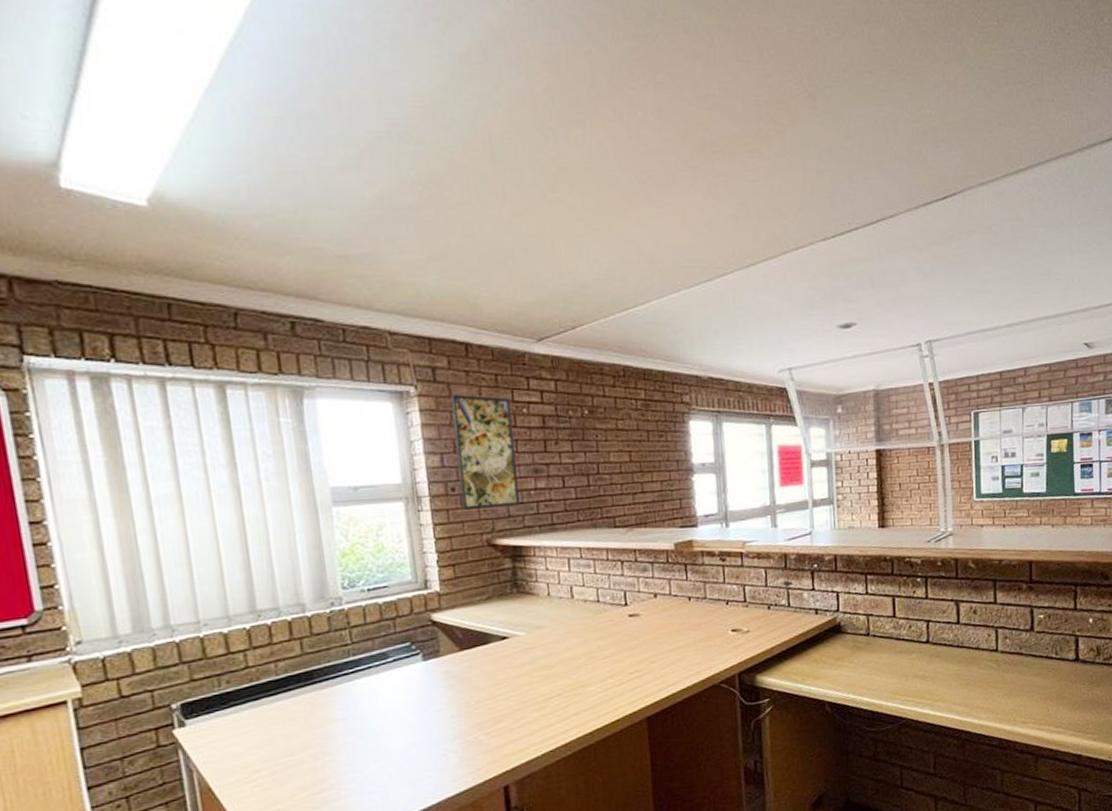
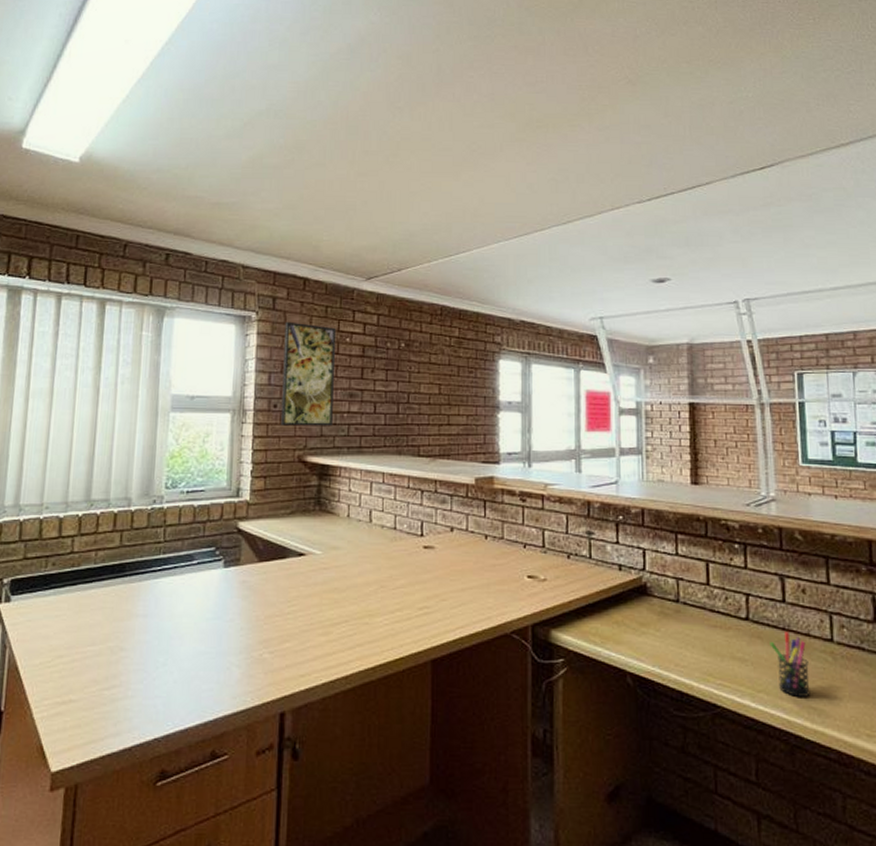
pen holder: none [946,648,979,701] -> present [769,632,811,697]

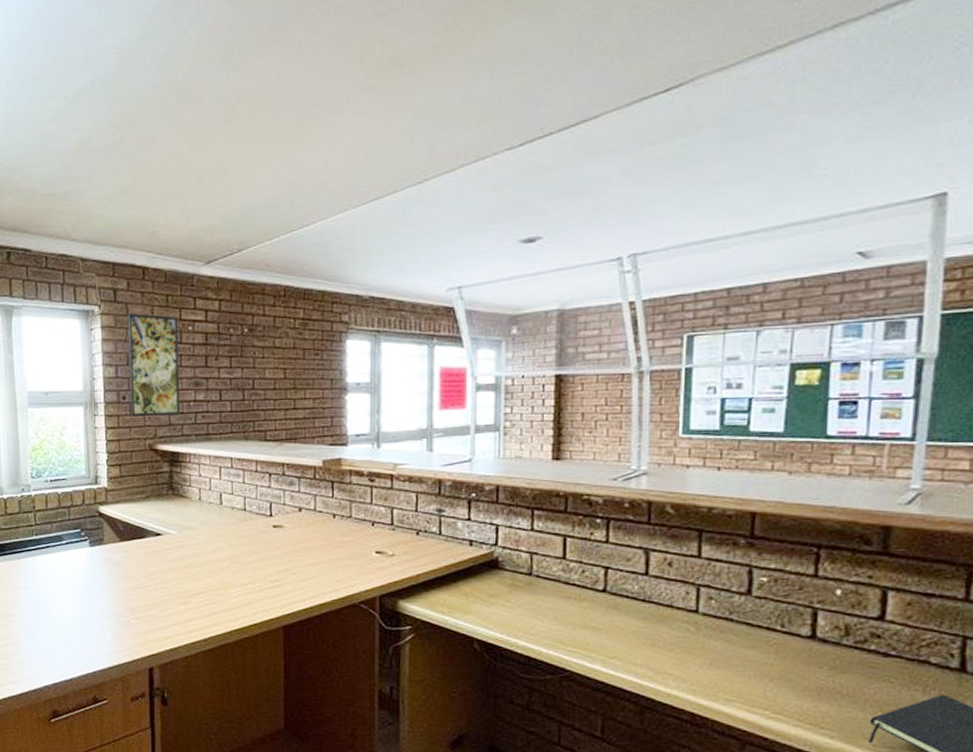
pen holder: present [769,632,811,697] -> none [627,603,668,664]

